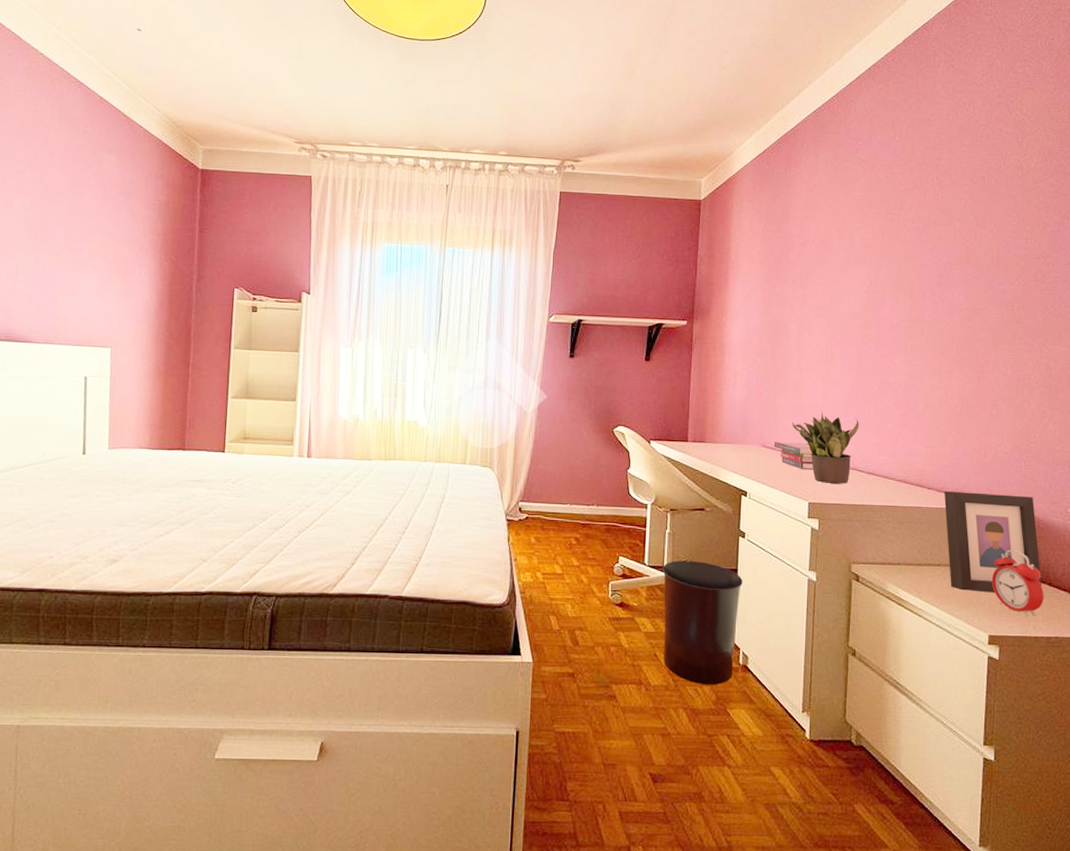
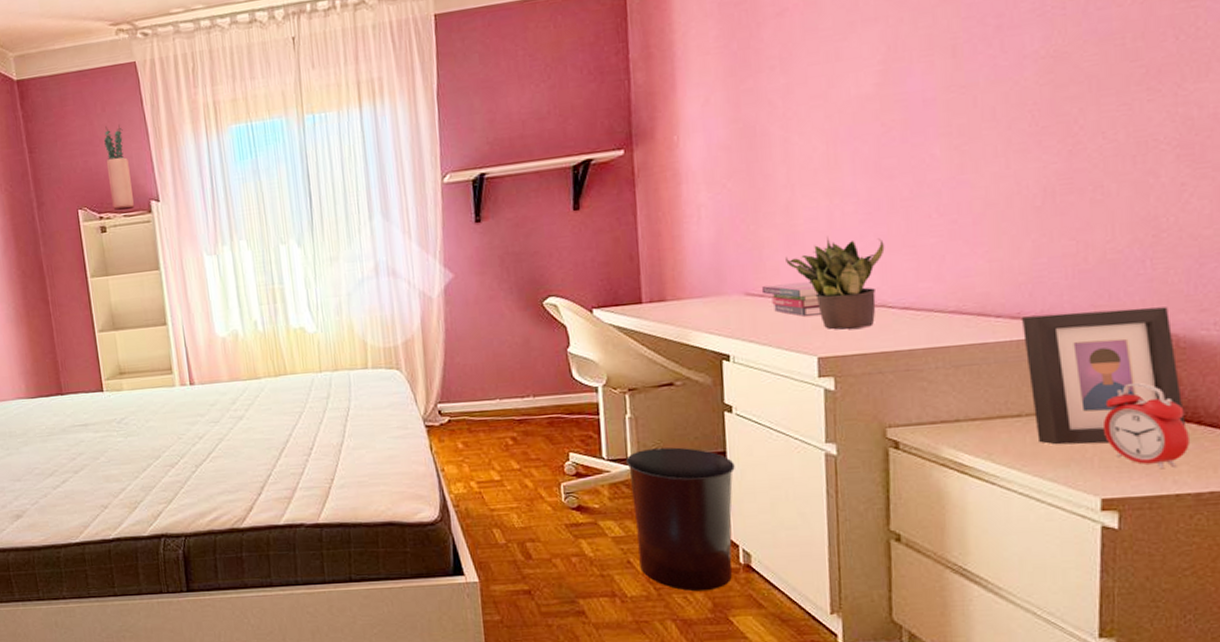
vase: none [267,223,290,297] -> present [104,124,135,211]

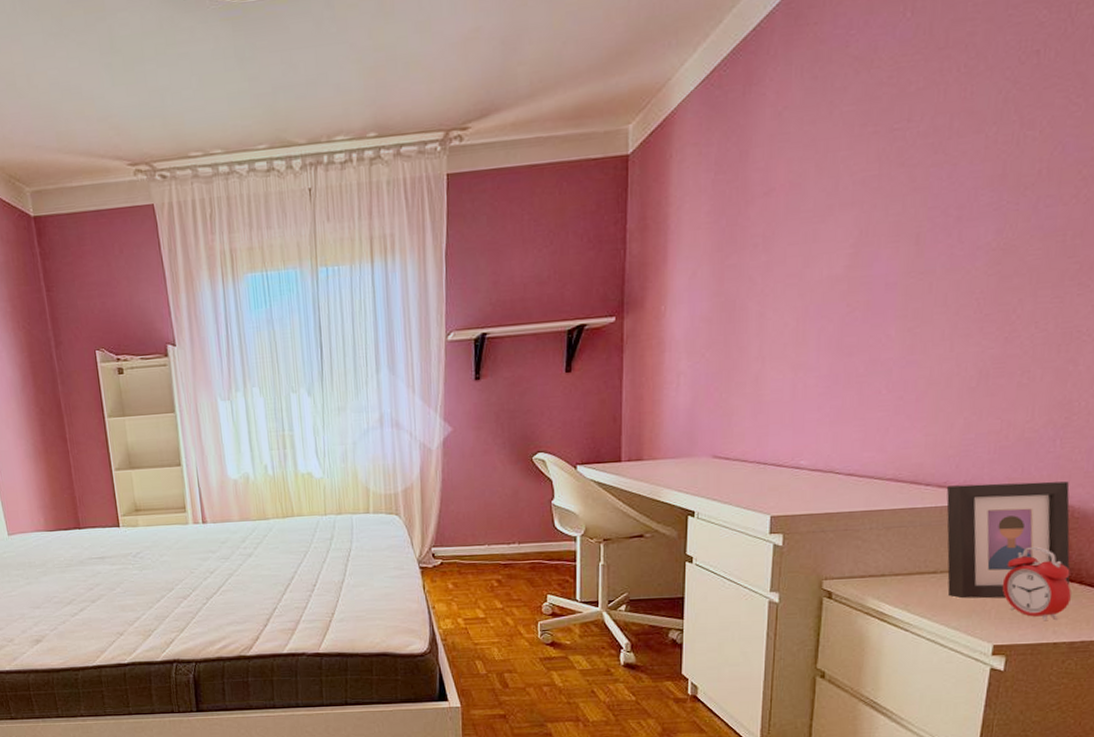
vase: present [104,124,135,211] -> none [122,267,152,354]
waste bin: present [626,447,735,592] -> none [597,592,691,718]
books: present [761,281,822,317] -> none [727,447,778,479]
potted plant: present [786,236,885,330] -> none [751,406,838,492]

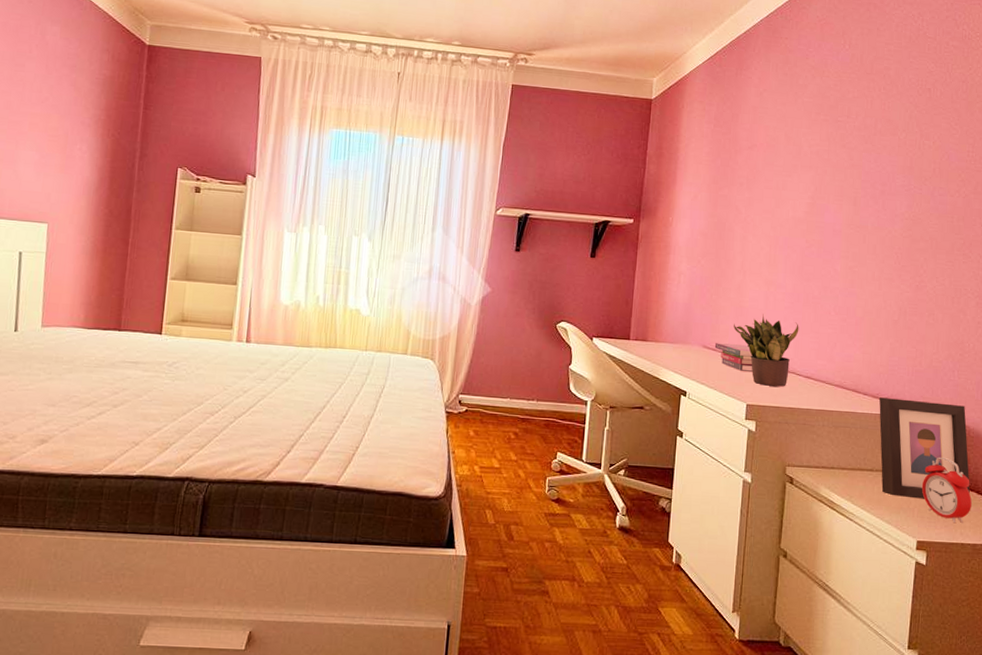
books: none [727,447,778,479] -> present [714,343,753,372]
potted plant: none [751,406,838,492] -> present [734,314,799,387]

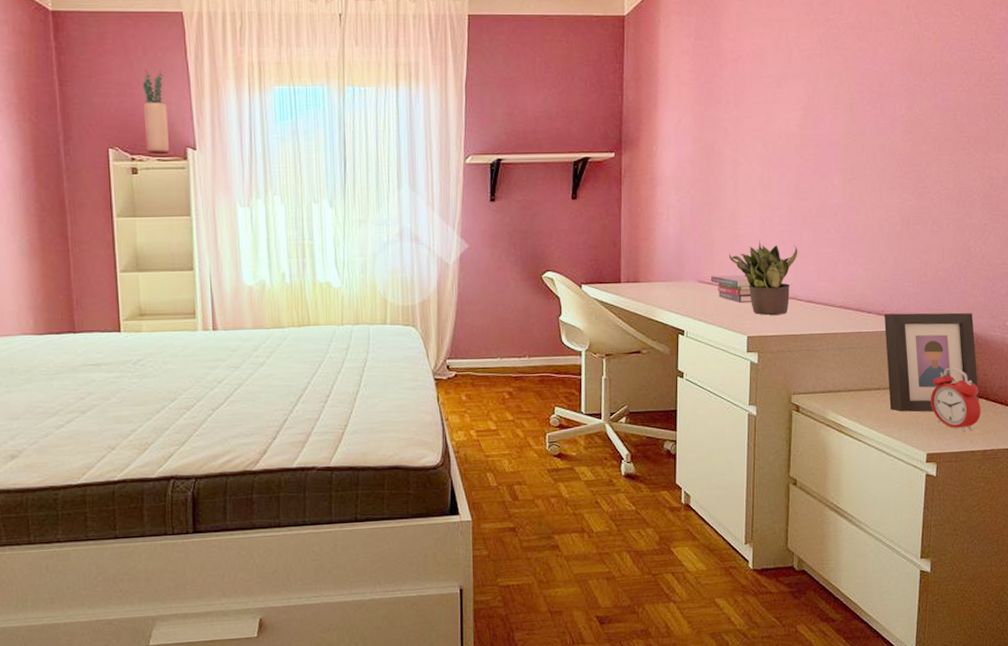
vase: none [211,103,237,179] -> present [143,70,170,155]

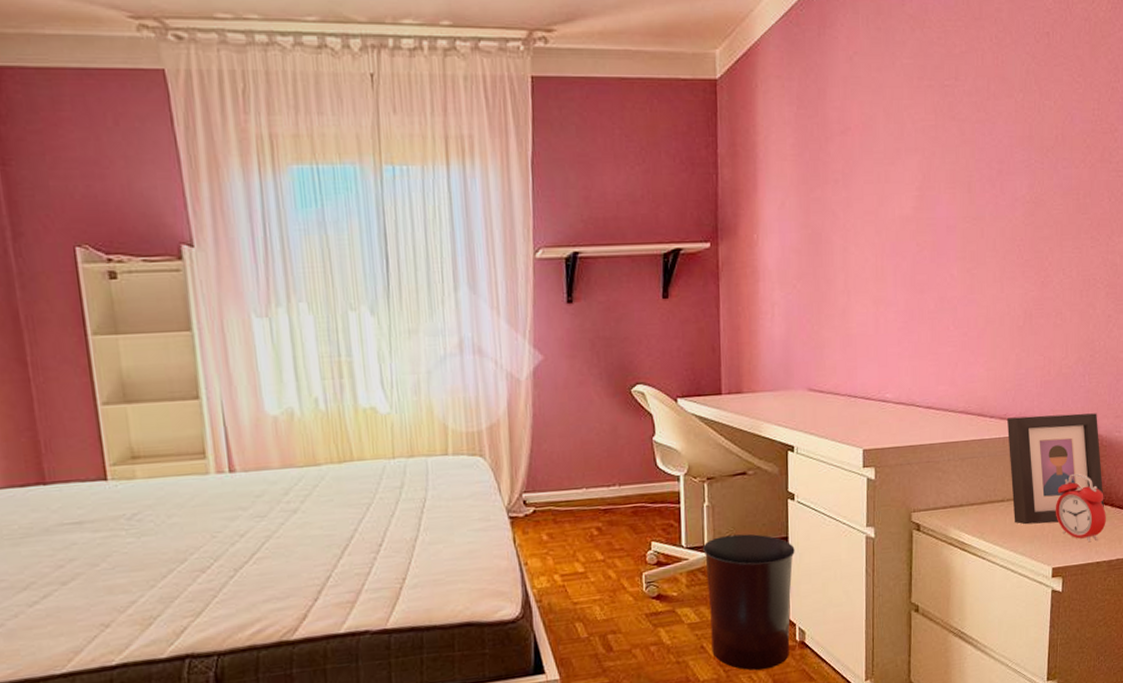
vase: present [143,70,170,155] -> none [116,144,159,254]
waste bin: none [600,405,682,527] -> present [703,534,795,670]
books: present [710,275,752,303] -> none [821,380,867,412]
potted plant: present [729,240,798,315] -> none [841,340,916,425]

